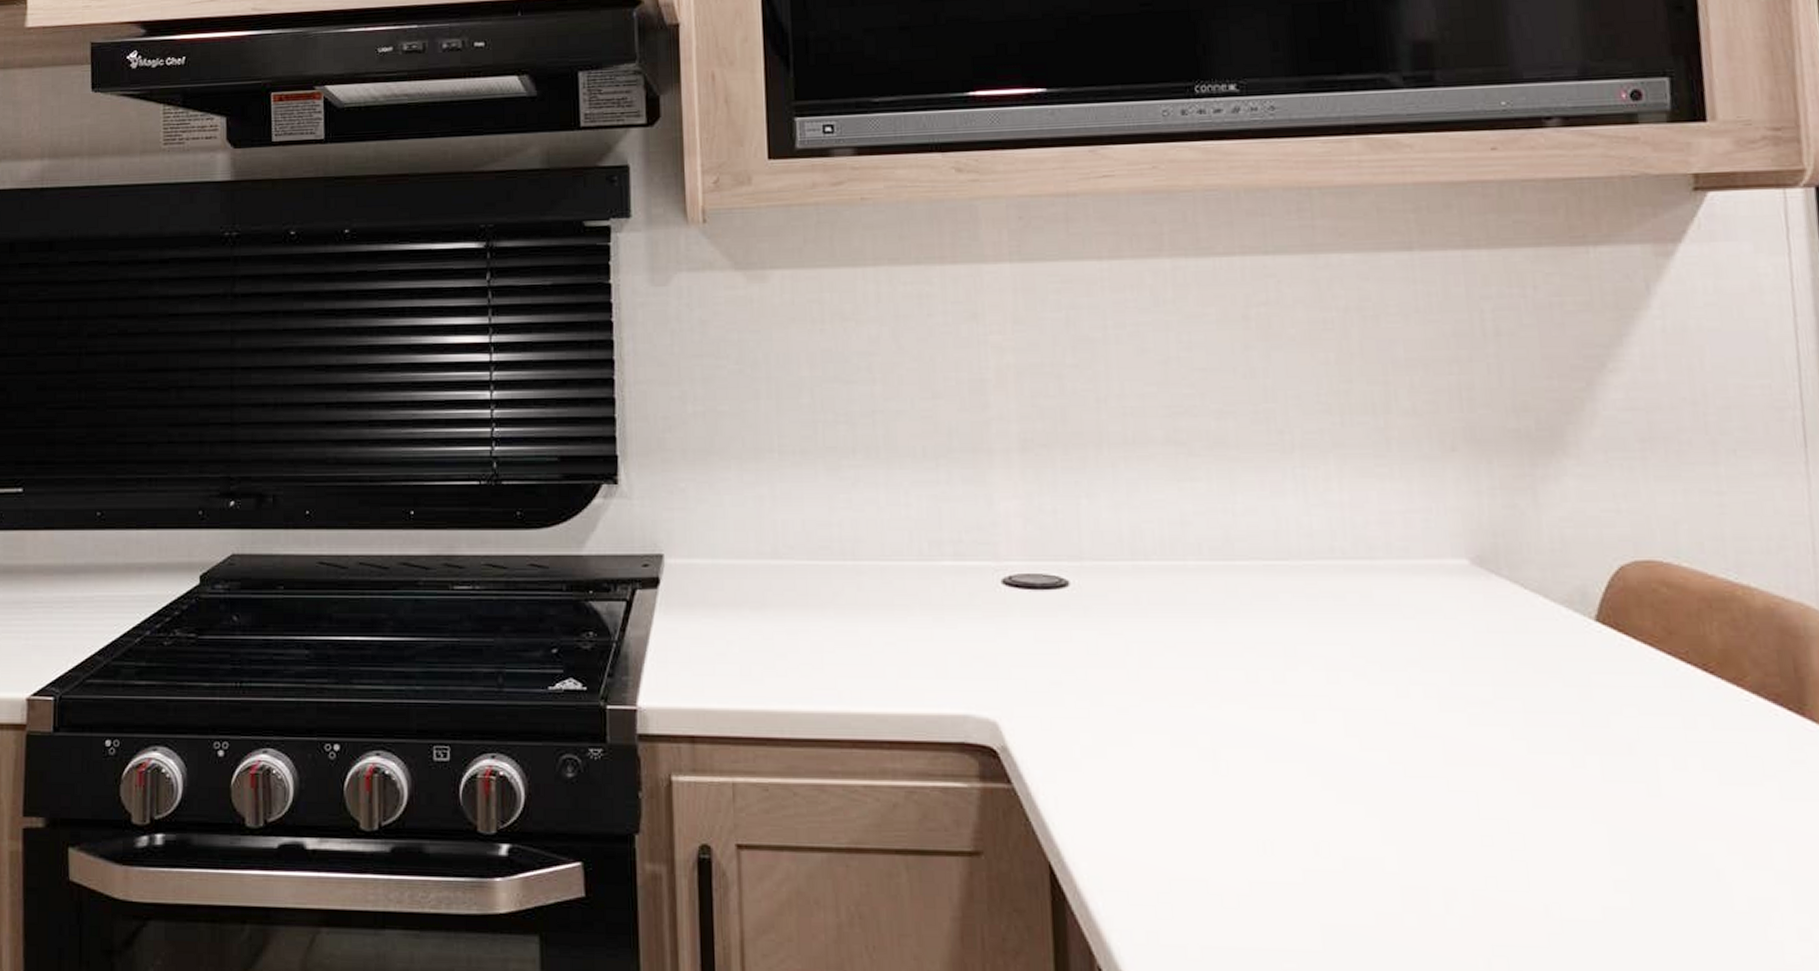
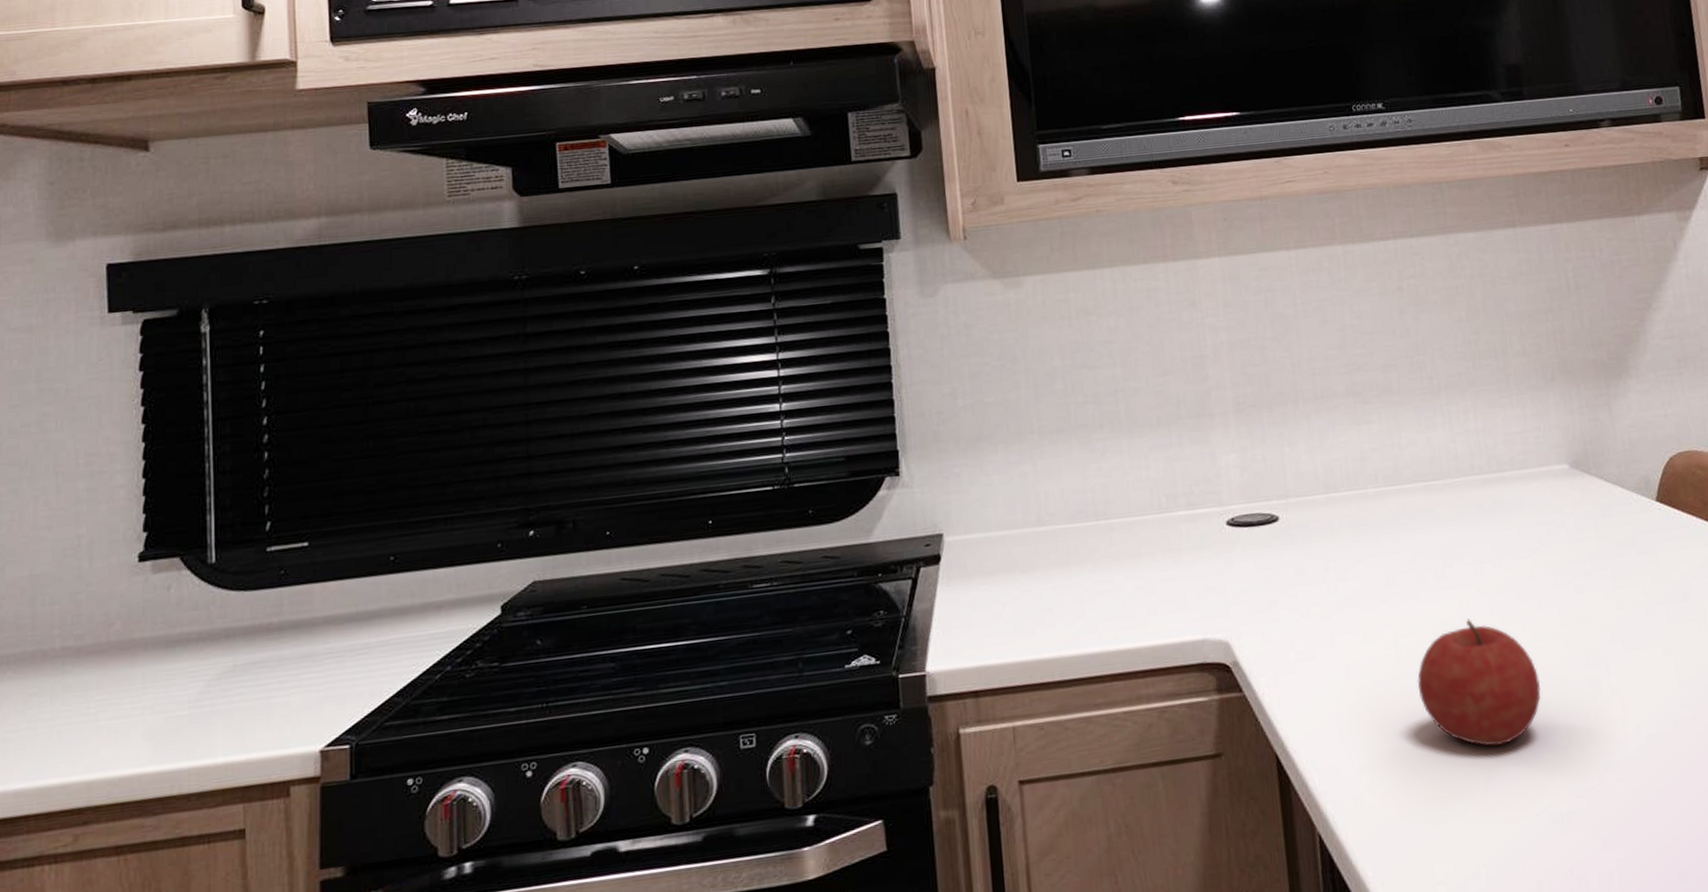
fruit: none [1239,737,1411,901] -> present [1417,618,1541,747]

